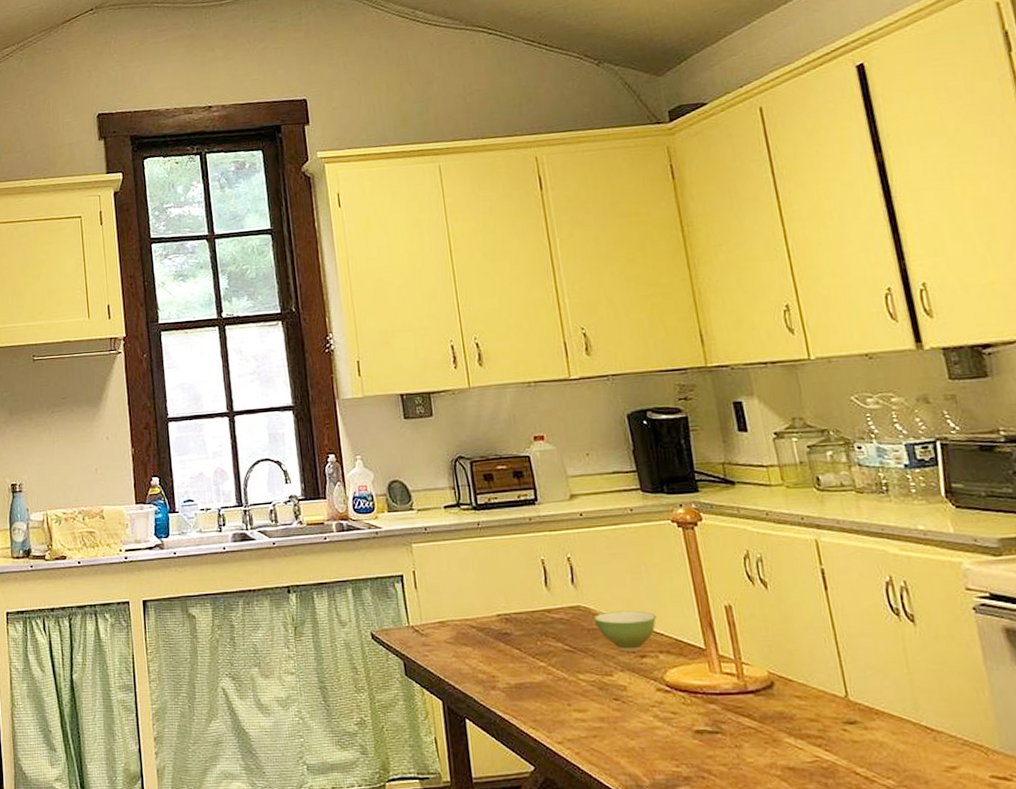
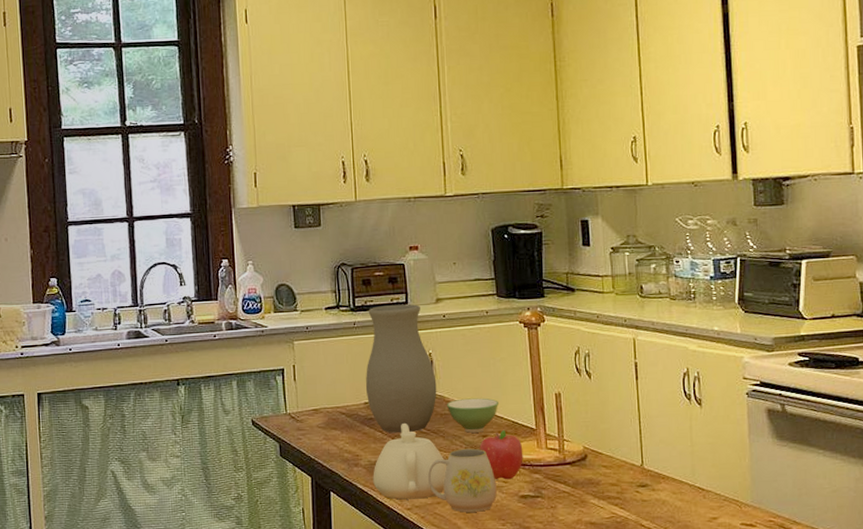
vase: none [492,501,581,651] -> present [365,304,437,434]
teapot: none [513,638,602,731] -> present [373,422,447,500]
mug: none [578,671,666,749] -> present [427,448,497,513]
fruit: none [638,650,694,711] -> present [479,430,523,480]

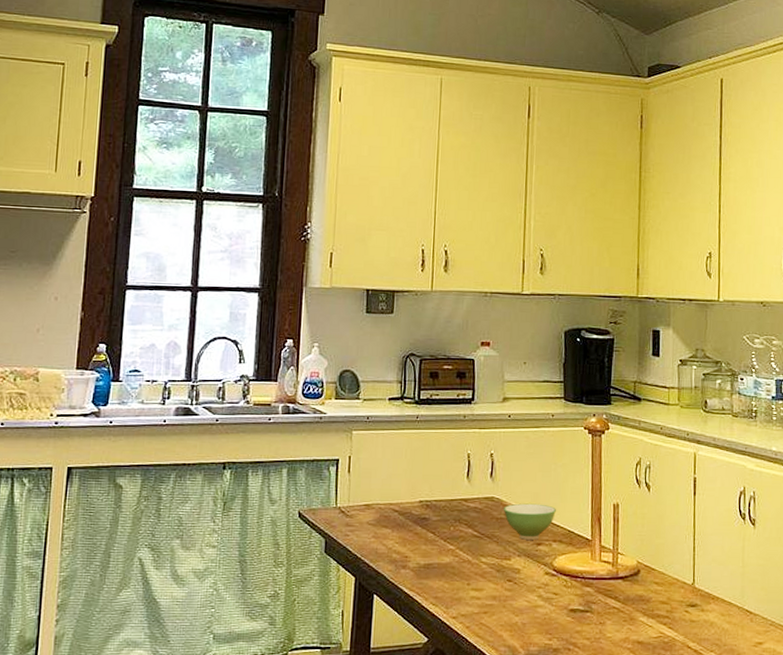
vase: present [365,304,437,434] -> none [421,400,496,536]
teapot: present [373,422,447,500] -> none [419,525,498,607]
mug: present [427,448,497,513] -> none [476,556,547,624]
fruit: present [479,430,523,480] -> none [532,539,577,592]

